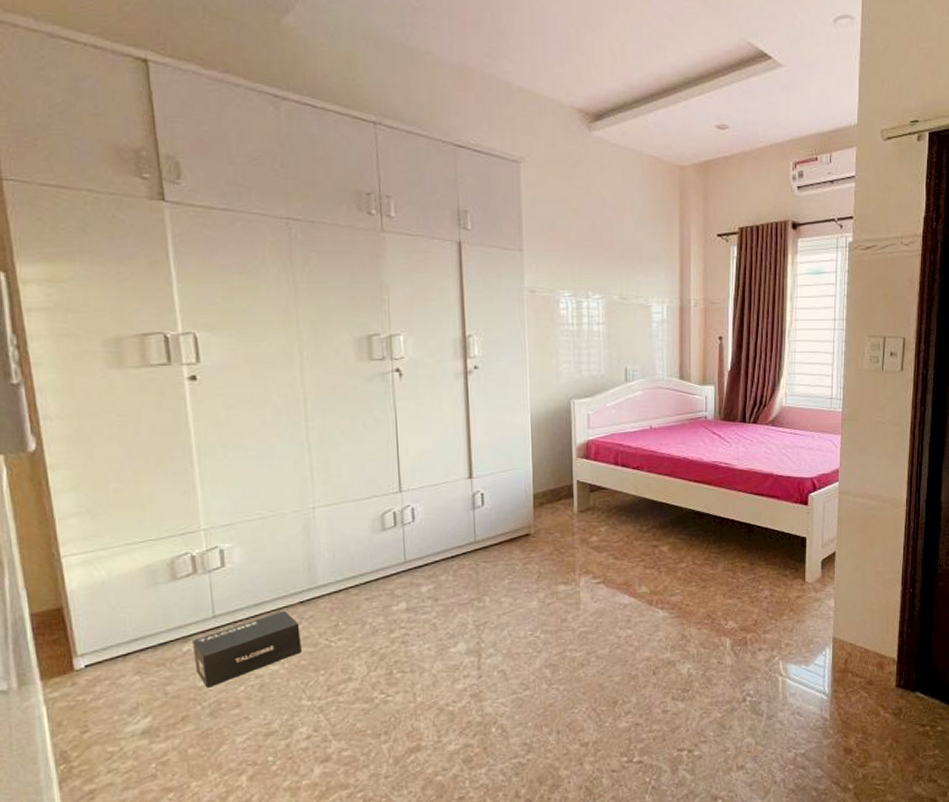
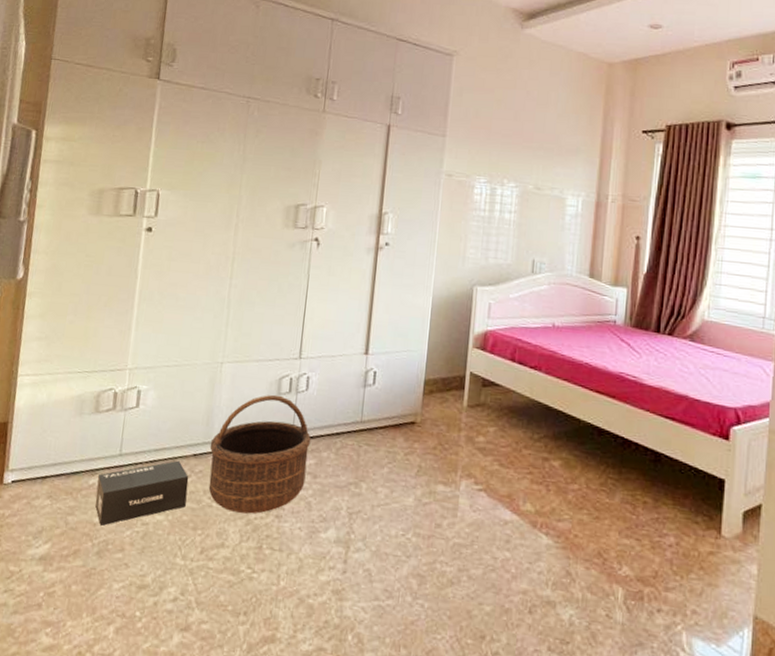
basket: none [316,530,426,647] -> present [208,394,311,514]

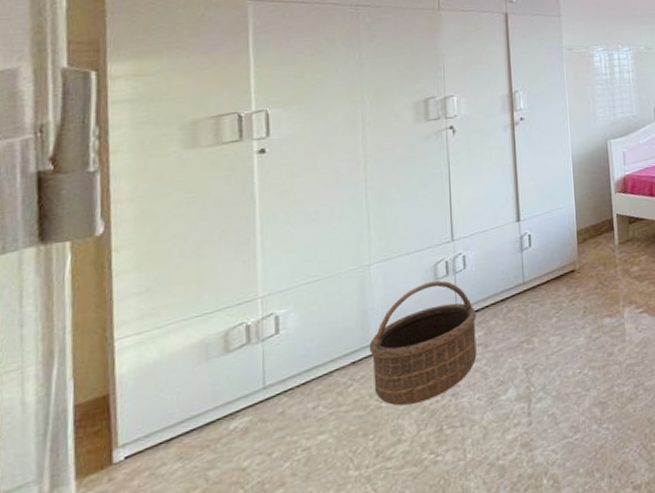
box: present [95,460,189,526] -> none [240,373,351,468]

